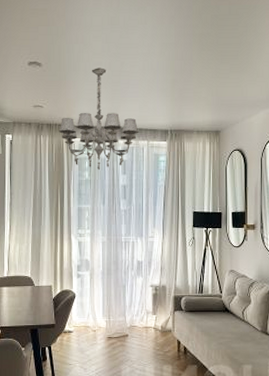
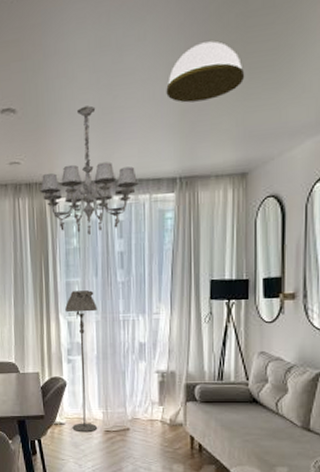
floor lamp: none [77,216,104,339] -> present [65,290,98,433]
dome light: none [161,32,218,74] -> present [166,41,245,103]

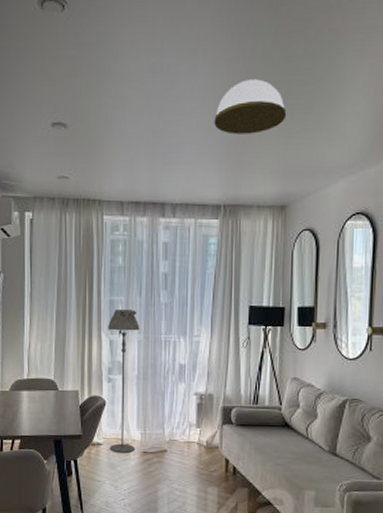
chandelier: present [40,105,139,235] -> none [87,128,185,254]

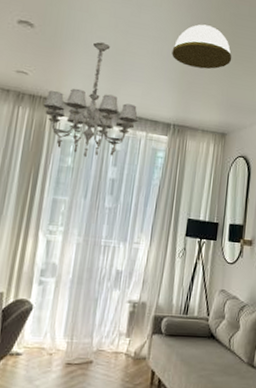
chandelier: none [87,128,185,254] -> present [43,42,138,157]
floor lamp: present [108,310,140,454] -> none [29,209,81,365]

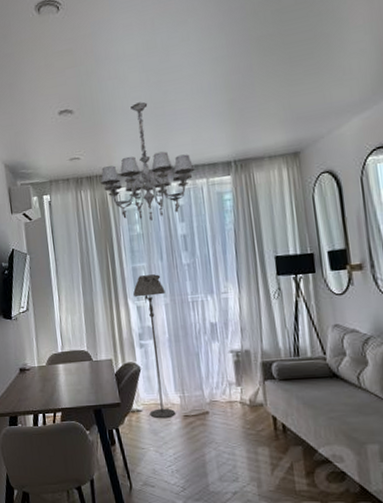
floor lamp: none [29,209,81,365] -> present [133,274,176,419]
dome light: present [172,24,232,70] -> none [212,36,287,93]

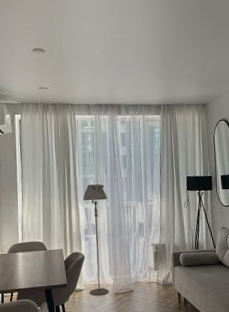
chandelier: present [100,101,195,220] -> none [63,51,135,143]

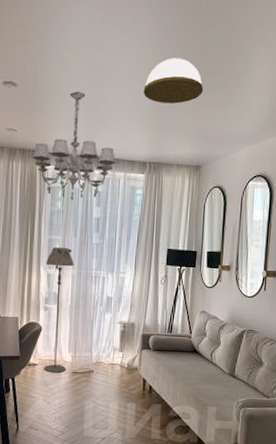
chandelier: none [63,51,135,143] -> present [32,91,116,200]
dome light: none [152,17,202,55] -> present [143,58,204,104]

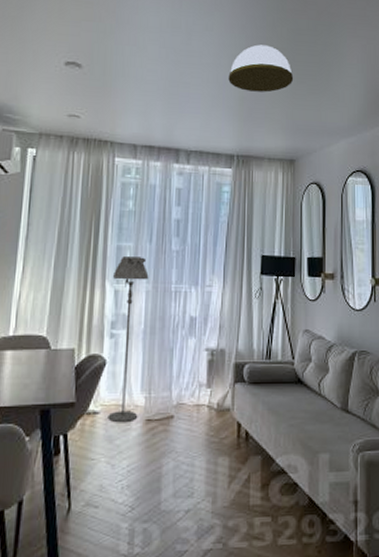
chandelier: present [32,91,116,200] -> none [98,75,199,198]

